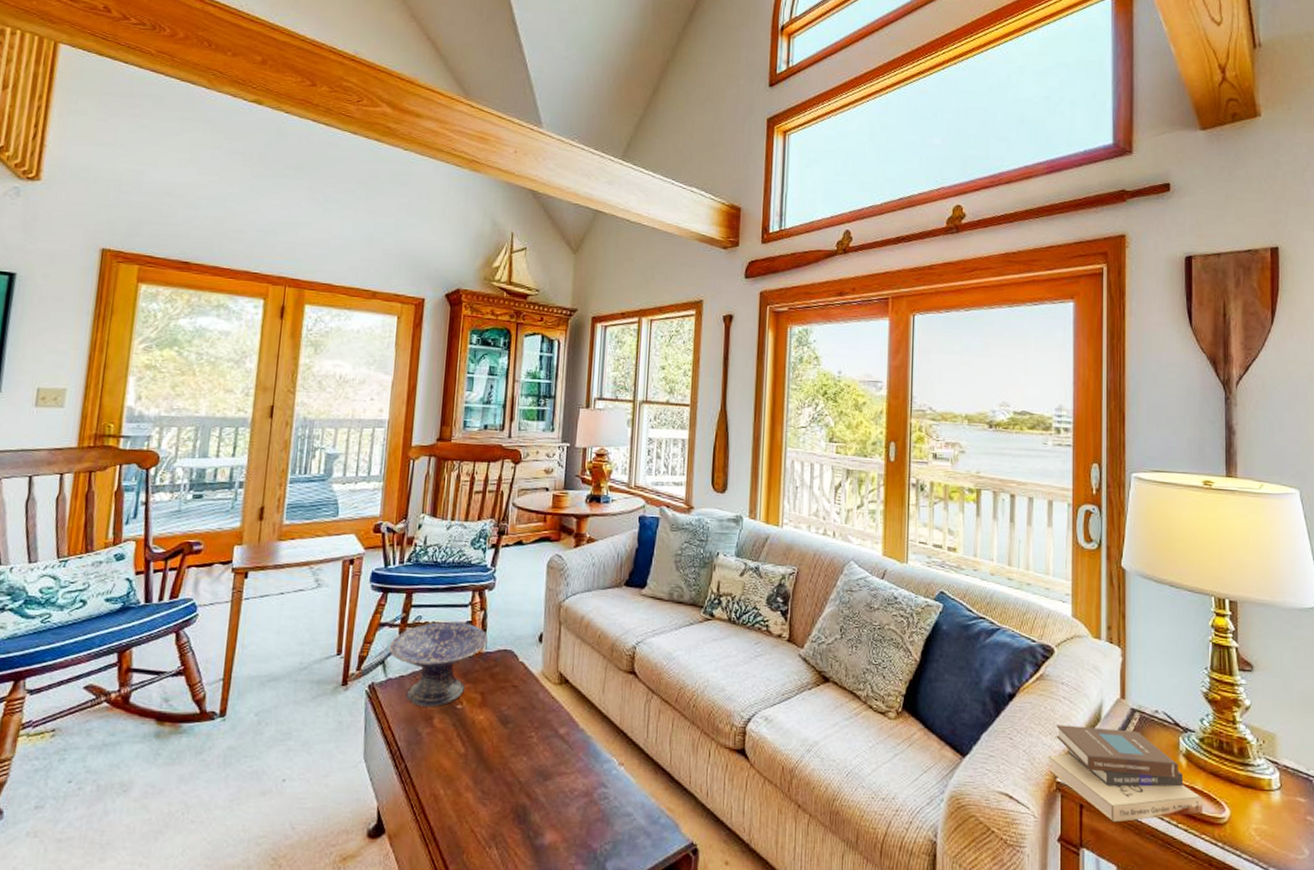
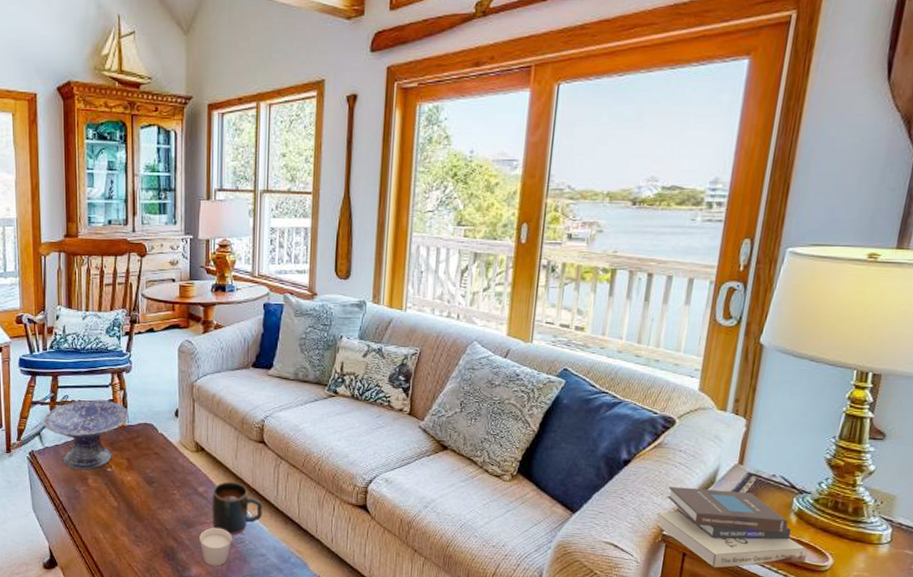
candle: none [557,779,595,831] -> present [199,527,232,566]
mug: none [572,721,631,789] -> present [212,481,263,535]

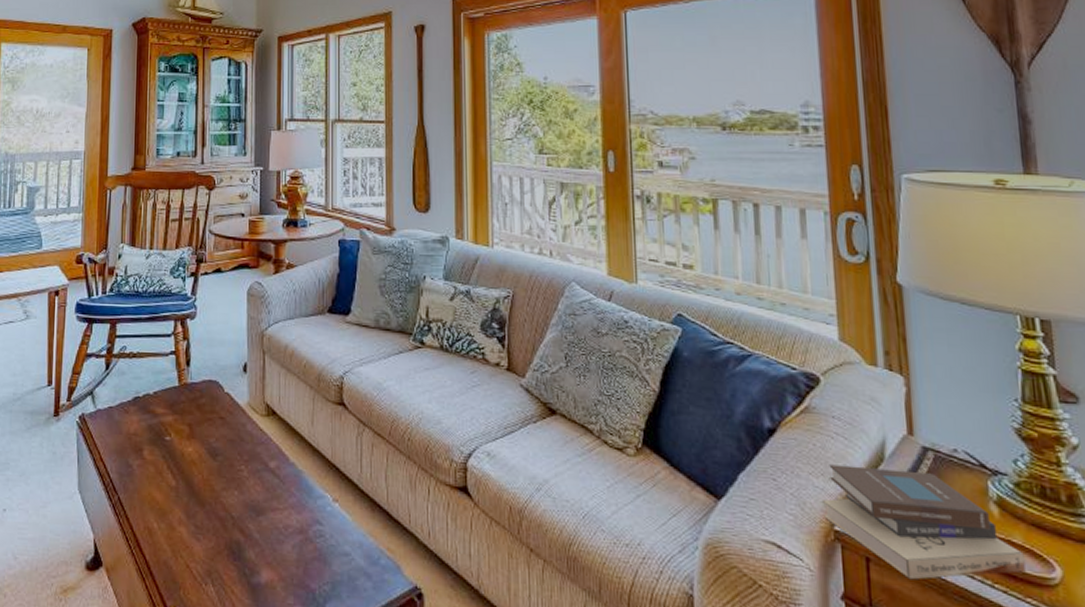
decorative bowl: present [42,399,129,470] -> none [96,351,192,439]
candle: present [199,527,232,566] -> none [271,515,310,569]
mug: present [212,481,263,535] -> none [285,454,344,526]

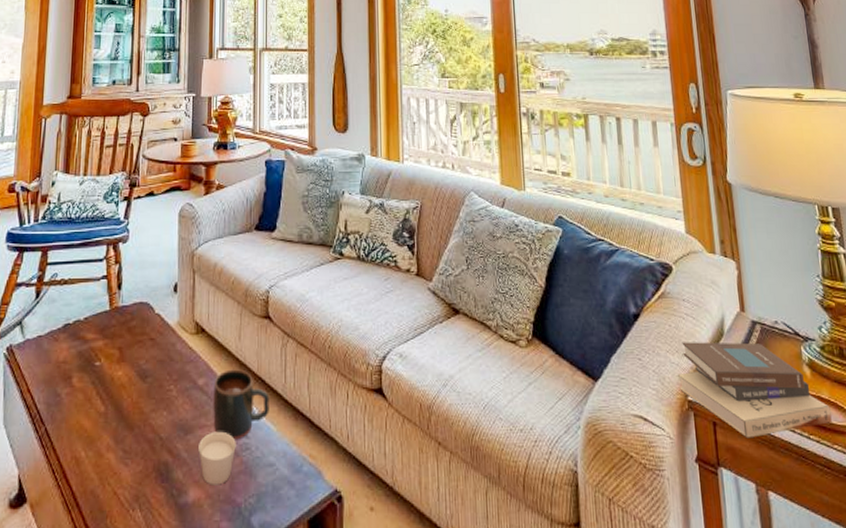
candle: none [271,515,310,569] -> present [198,431,236,486]
mug: none [285,454,344,526] -> present [213,369,269,440]

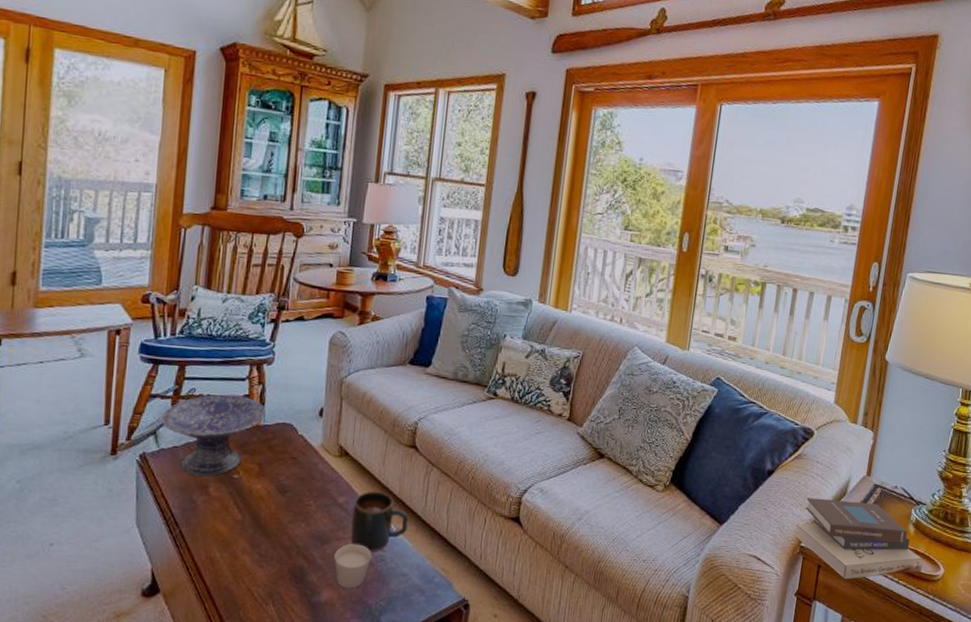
decorative bowl: none [25,277,123,367] -> present [160,394,266,477]

